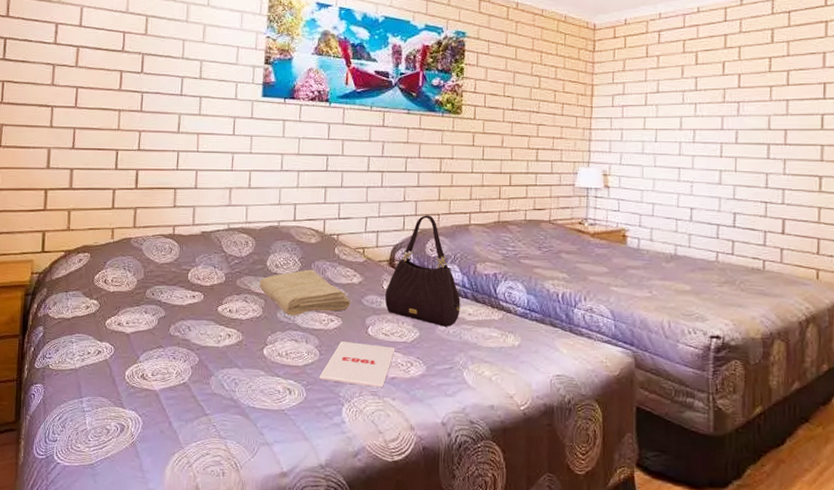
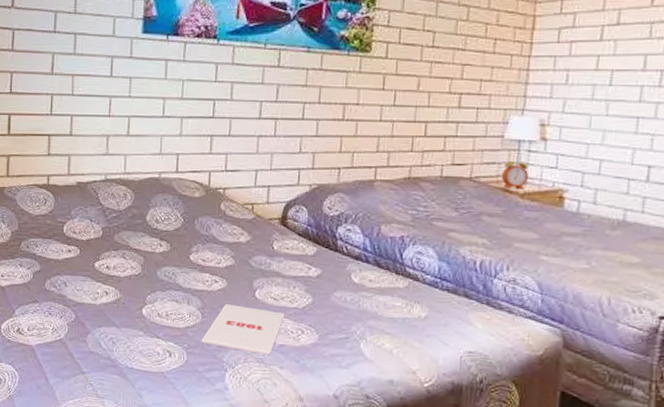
towel: present [259,269,351,316] -> none [138,226,237,275]
handbag: present [385,215,461,327] -> none [275,169,361,293]
alarm clock: none [574,205,596,231] -> present [501,160,529,191]

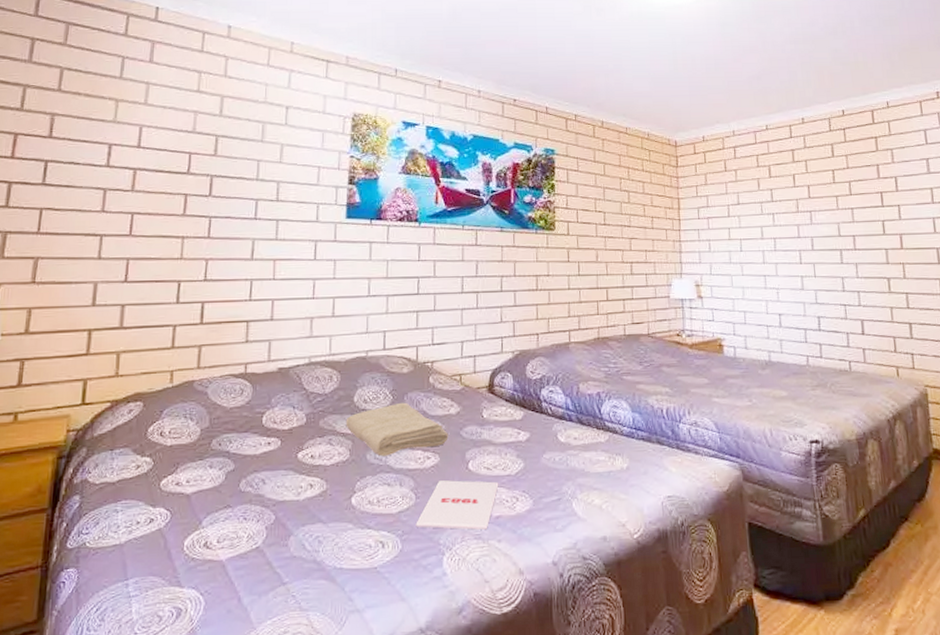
towel: none [138,226,237,275] -> present [345,402,449,457]
alarm clock: present [501,160,529,191] -> none [672,316,693,342]

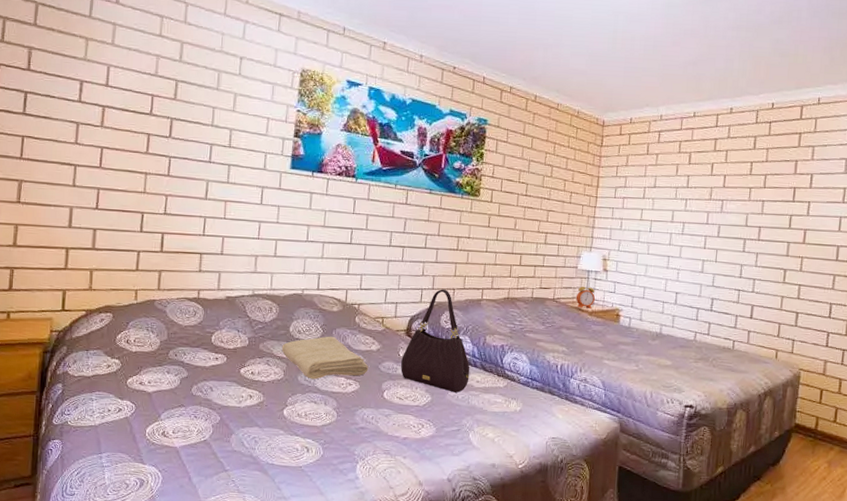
magazine: present [416,480,499,530] -> none [336,404,408,447]
handbag: none [486,335,566,454] -> present [401,289,470,393]
alarm clock: none [672,316,693,342] -> present [576,286,595,310]

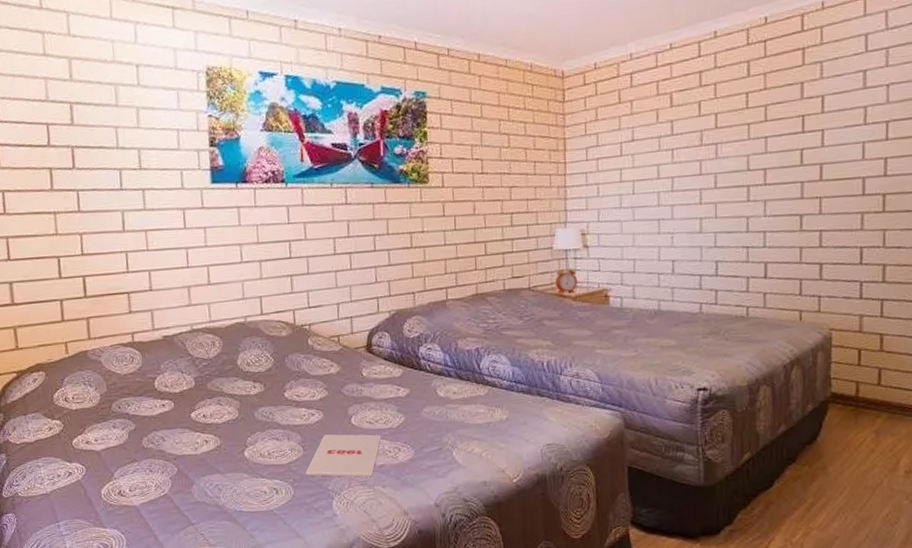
towel: present [281,336,369,379] -> none [231,364,331,414]
magazine: none [336,404,408,447] -> present [305,434,381,478]
handbag: present [401,289,470,393] -> none [365,294,445,408]

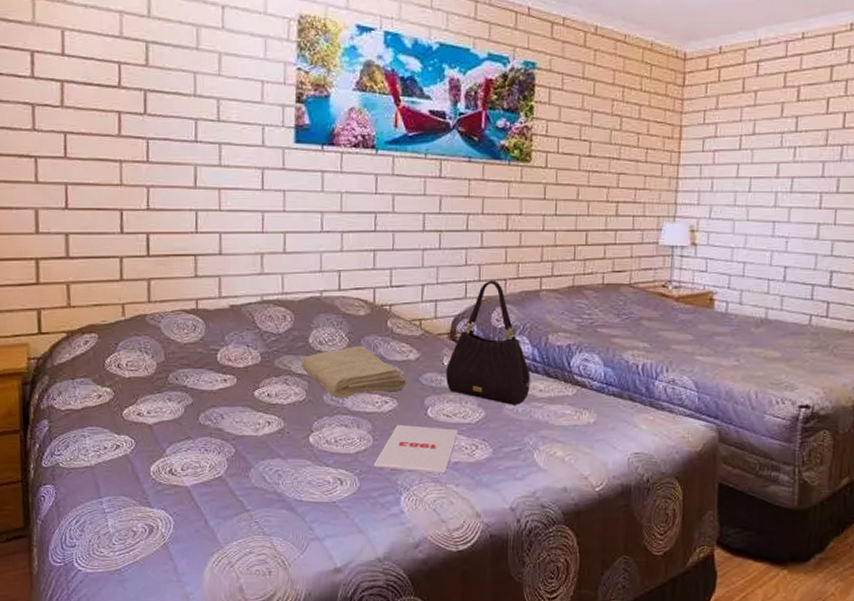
towel: none [231,364,331,414] -> present [301,346,407,399]
handbag: none [365,294,445,408] -> present [446,281,530,405]
alarm clock: present [555,267,577,294] -> none [657,265,682,295]

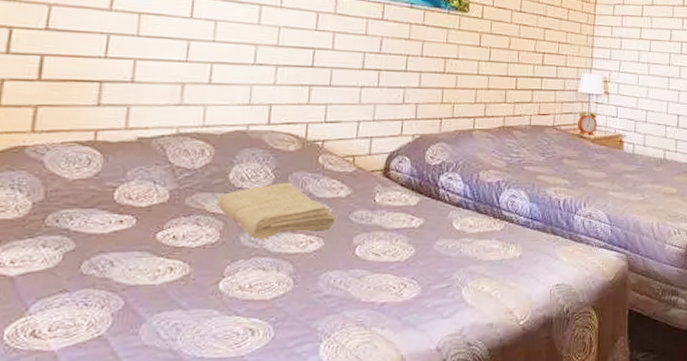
magazine: present [373,425,458,474] -> none [292,266,387,317]
handbag: present [446,281,530,405] -> none [377,119,461,241]
alarm clock: none [657,265,682,295] -> present [577,110,597,137]

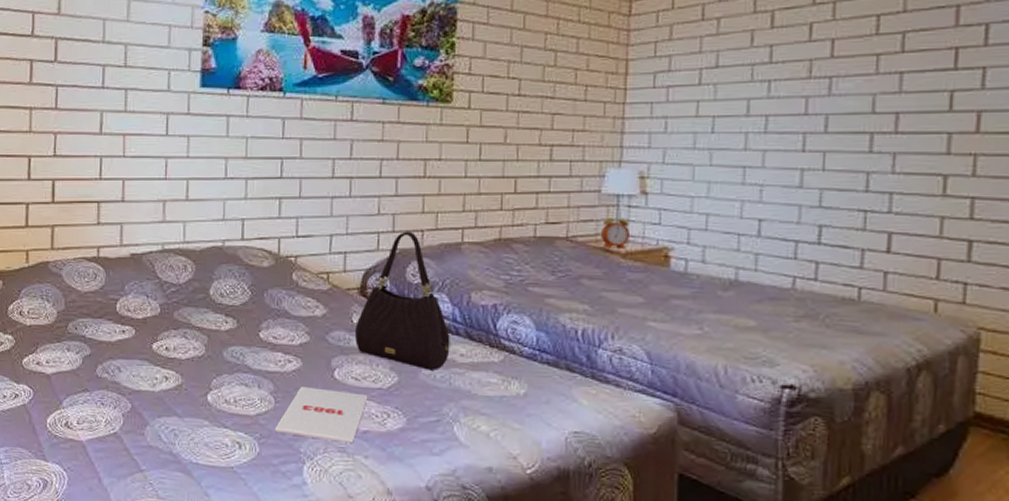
towel: present [217,182,336,239] -> none [201,299,313,356]
magazine: none [292,266,387,317] -> present [274,387,368,443]
handbag: none [377,119,461,241] -> present [355,231,450,370]

